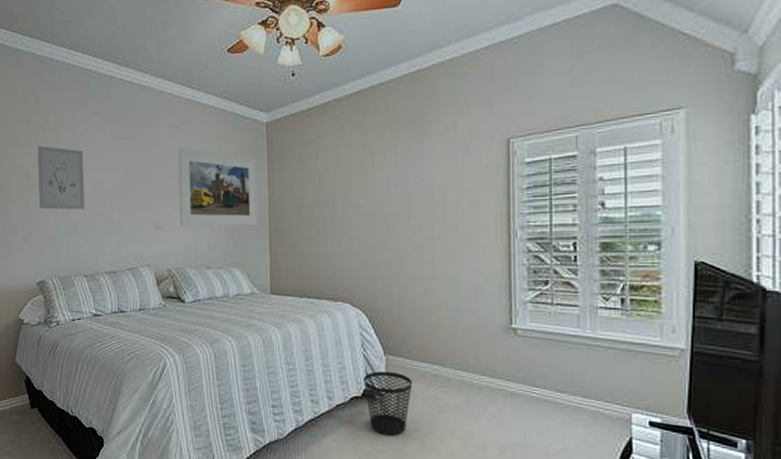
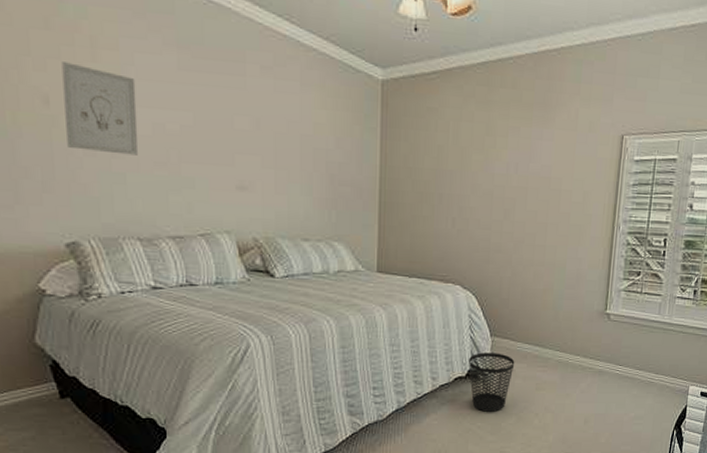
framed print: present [178,148,258,227] -> none [270,94,369,197]

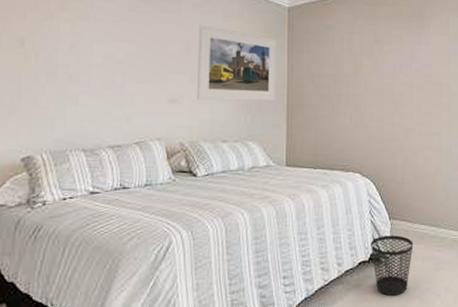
wall art: present [61,62,138,156] -> none [34,12,94,80]
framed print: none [270,94,369,197] -> present [197,25,278,101]

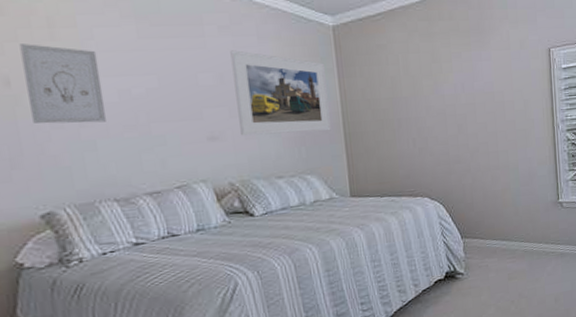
wall art: none [34,12,94,80] -> present [19,44,106,124]
wastebasket: present [371,235,413,296] -> none [445,252,487,308]

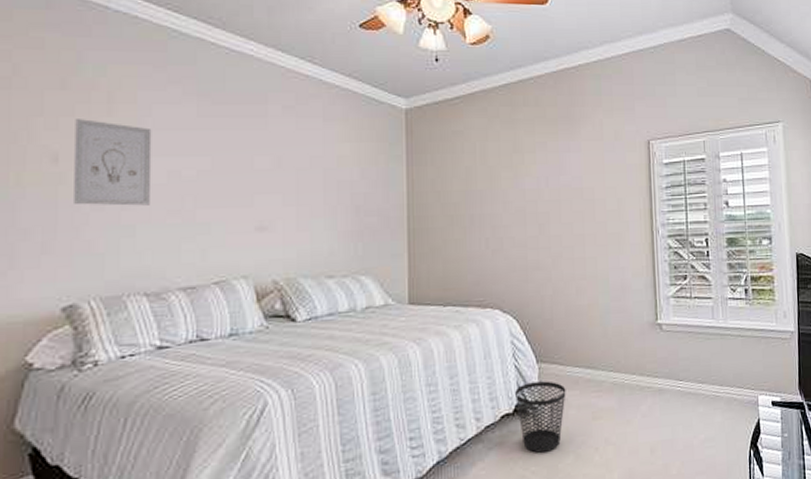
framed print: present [230,50,331,136] -> none [292,132,394,227]
wastebasket: none [445,252,487,308] -> present [515,381,566,453]

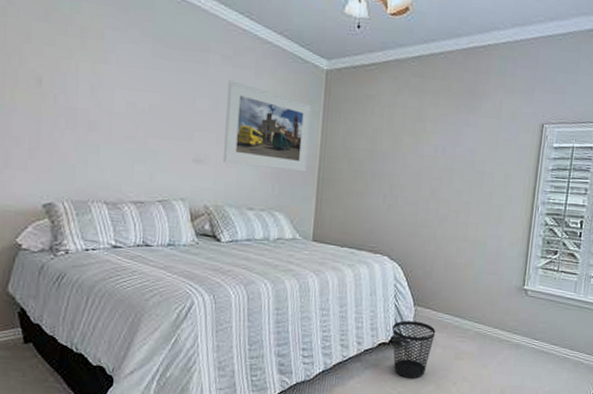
wall art: present [74,119,152,206] -> none [53,49,115,130]
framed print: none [292,132,394,227] -> present [223,80,313,173]

